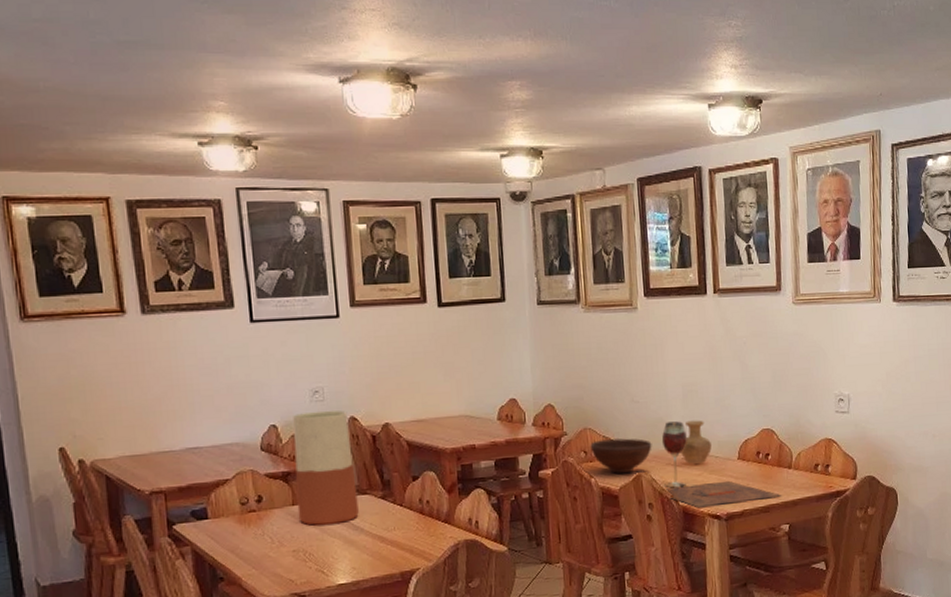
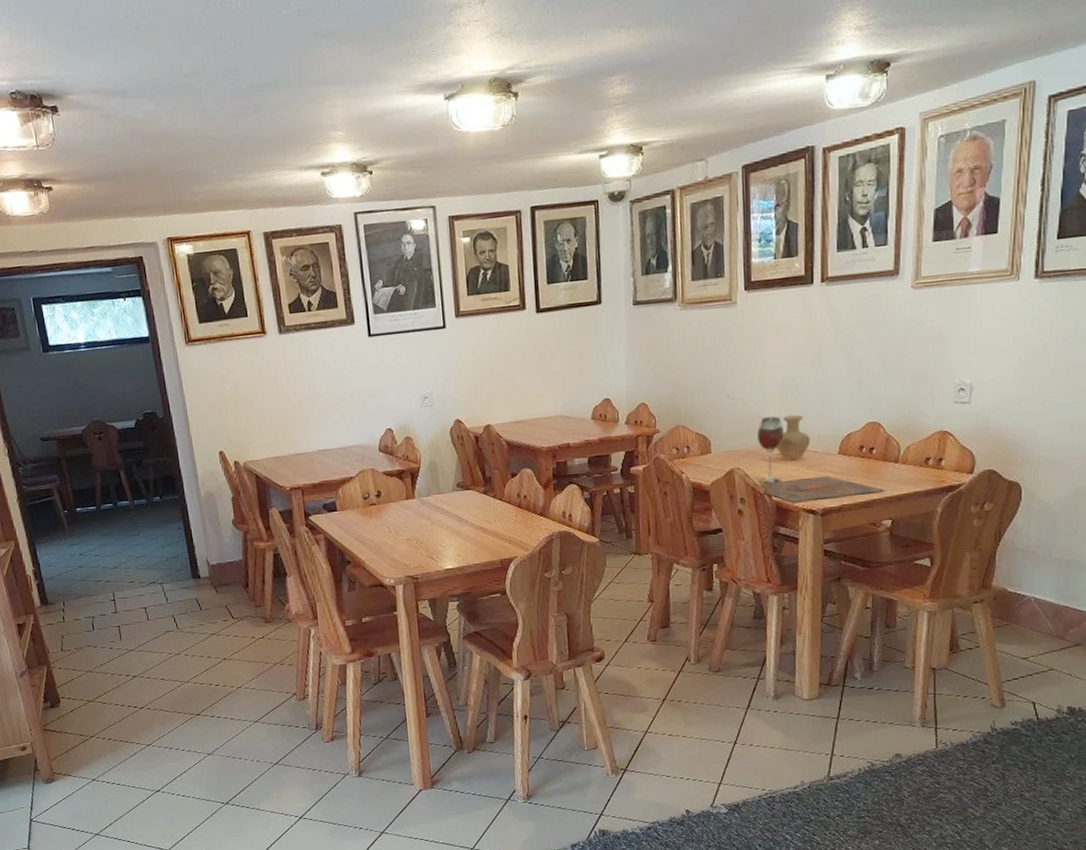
vase: present [293,410,359,526] -> none [406,414,464,518]
bowl: present [590,438,652,473] -> none [682,434,747,469]

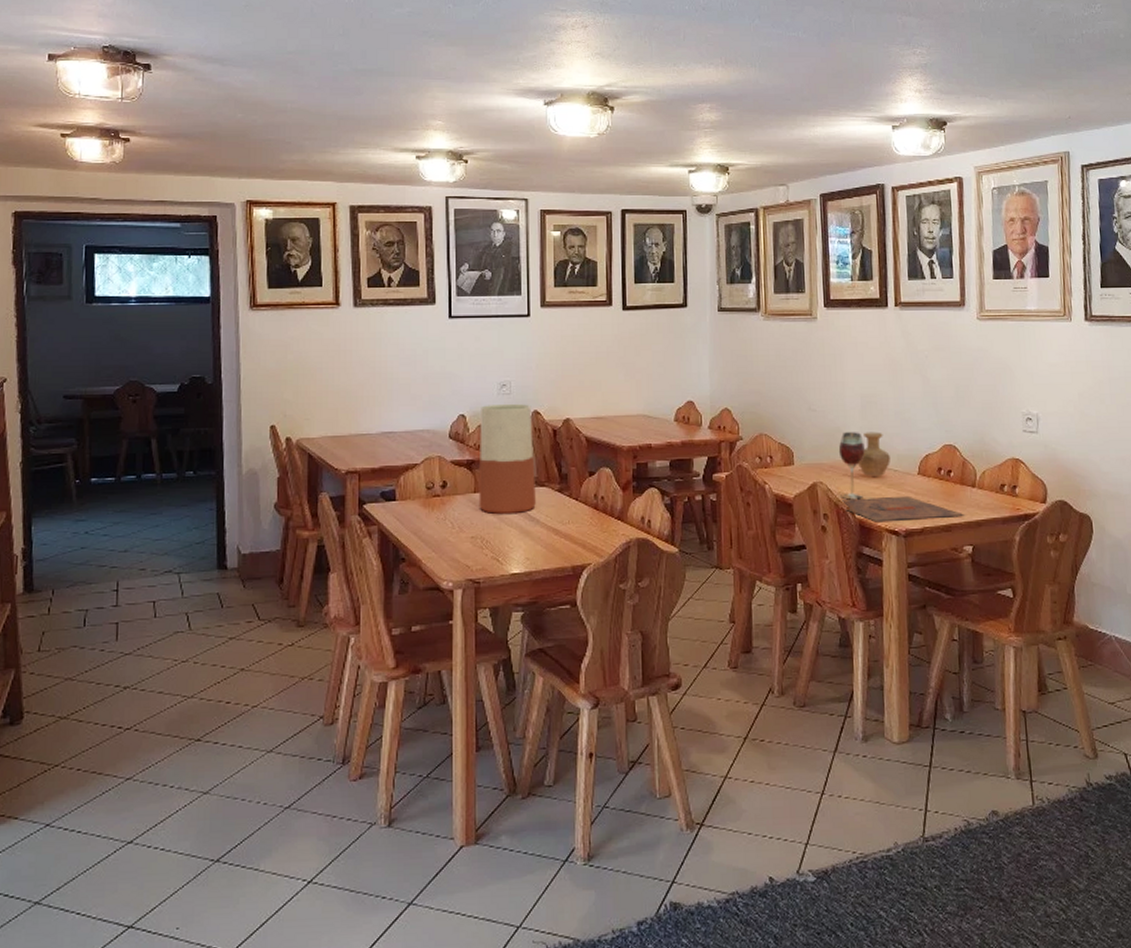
vase: none [406,414,464,518] -> present [478,404,536,514]

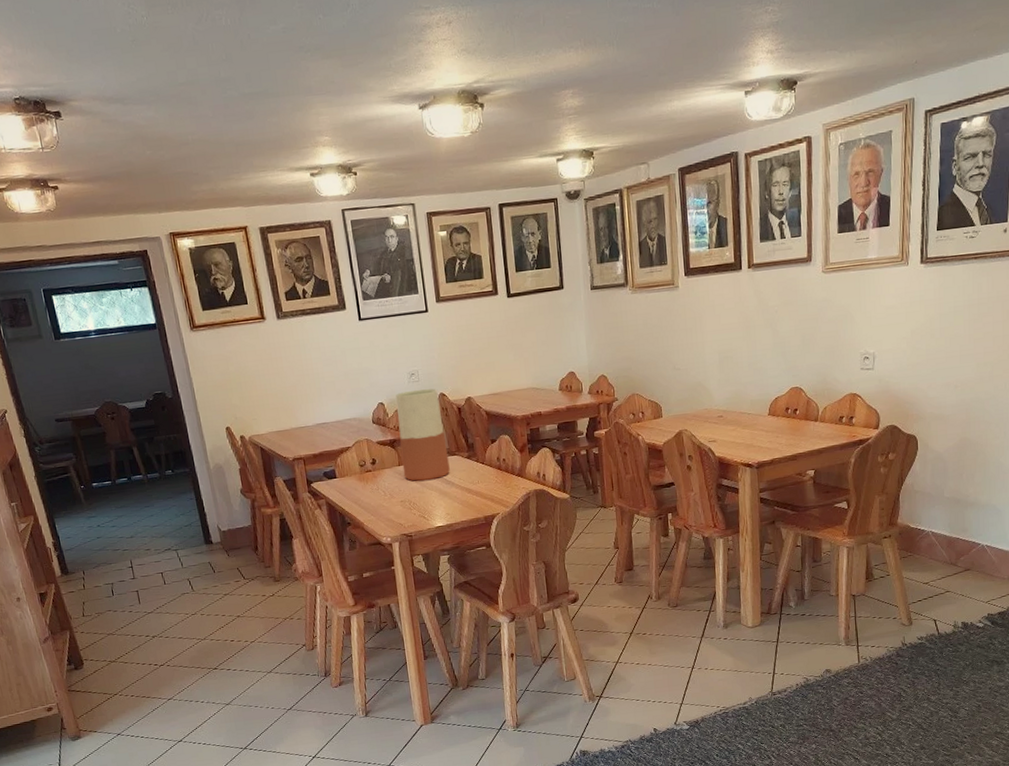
wineglass: present [838,432,865,500] -> none [700,384,723,442]
placemat: present [842,495,964,522] -> none [704,433,808,458]
vase: present [858,432,890,478] -> none [717,382,745,422]

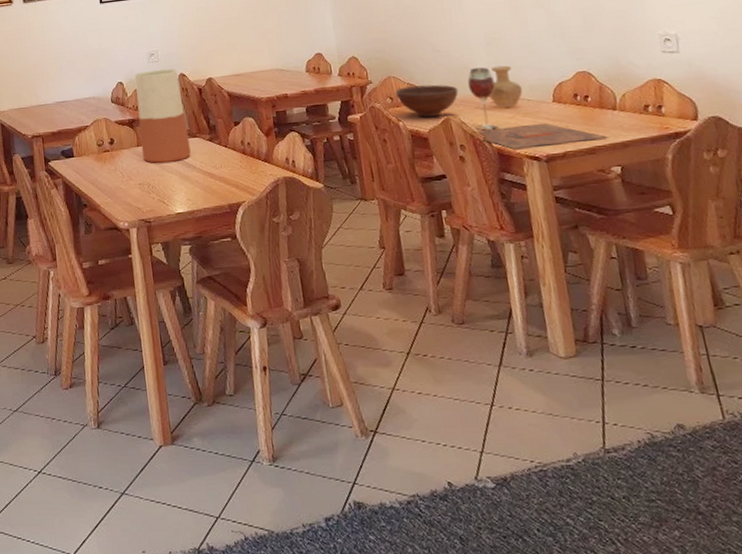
bowl: none [638,400,692,431] -> present [395,84,459,117]
wineglass: none [700,384,723,442] -> present [467,67,498,131]
placemat: none [704,433,808,458] -> present [477,122,608,150]
vase: none [717,382,745,422] -> present [490,65,523,108]

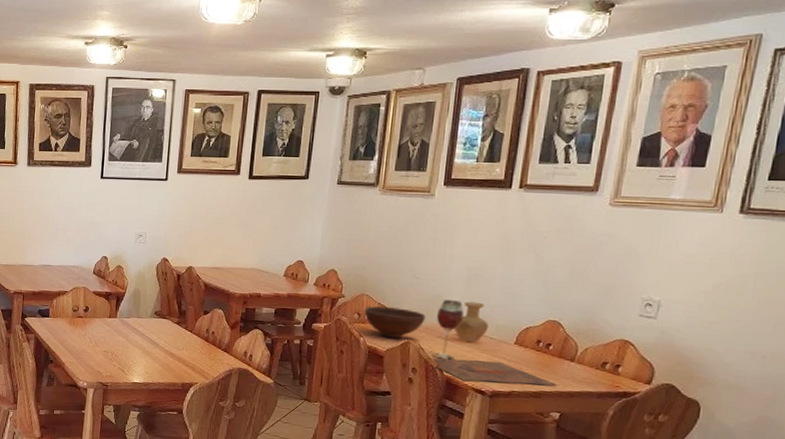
vase: present [135,69,191,163] -> none [112,250,162,337]

